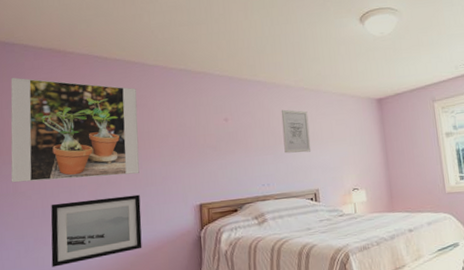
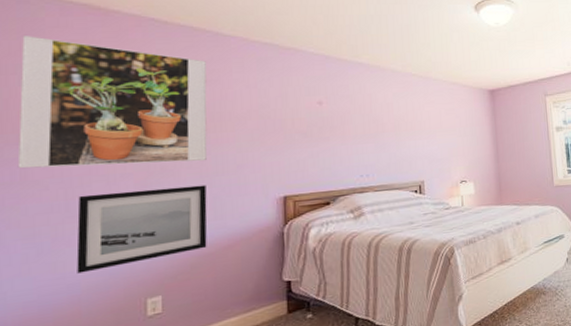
wall art: present [281,109,311,153] -> none [385,95,418,143]

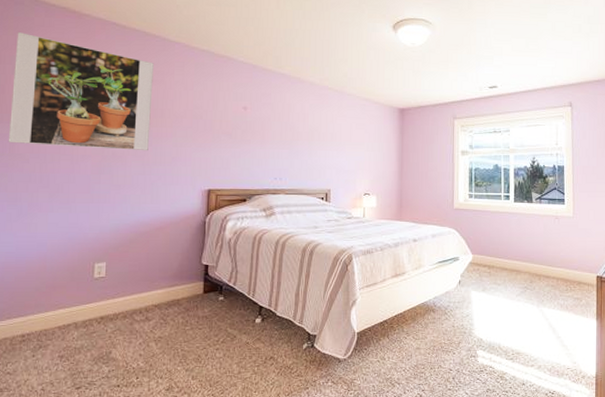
wall art: present [76,185,208,274] -> none [45,170,146,235]

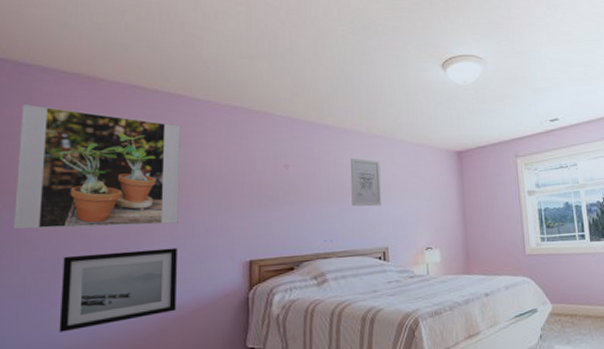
wall art: none [45,170,146,235] -> present [59,247,178,332]
wall art: none [301,106,329,152] -> present [350,158,382,207]

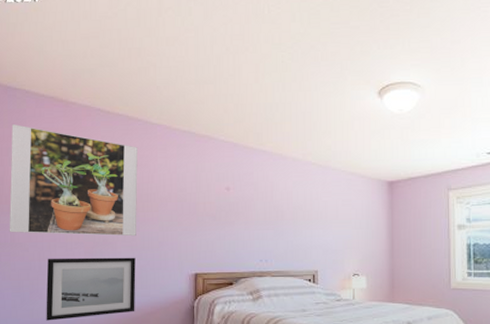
wall art: present [350,158,382,207] -> none [285,183,314,231]

